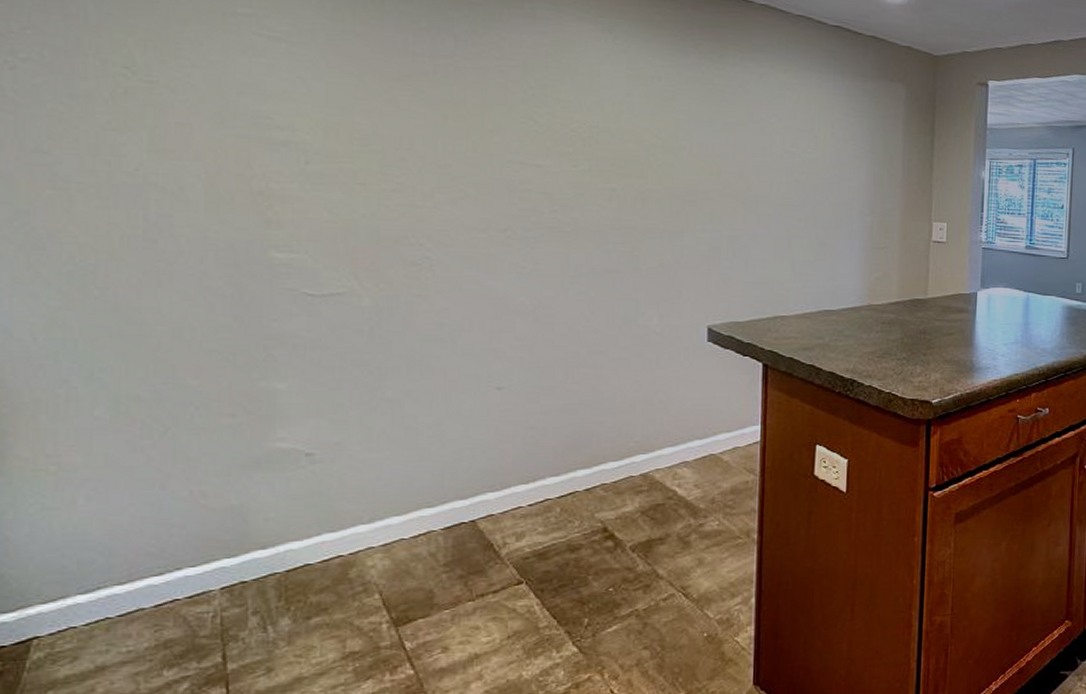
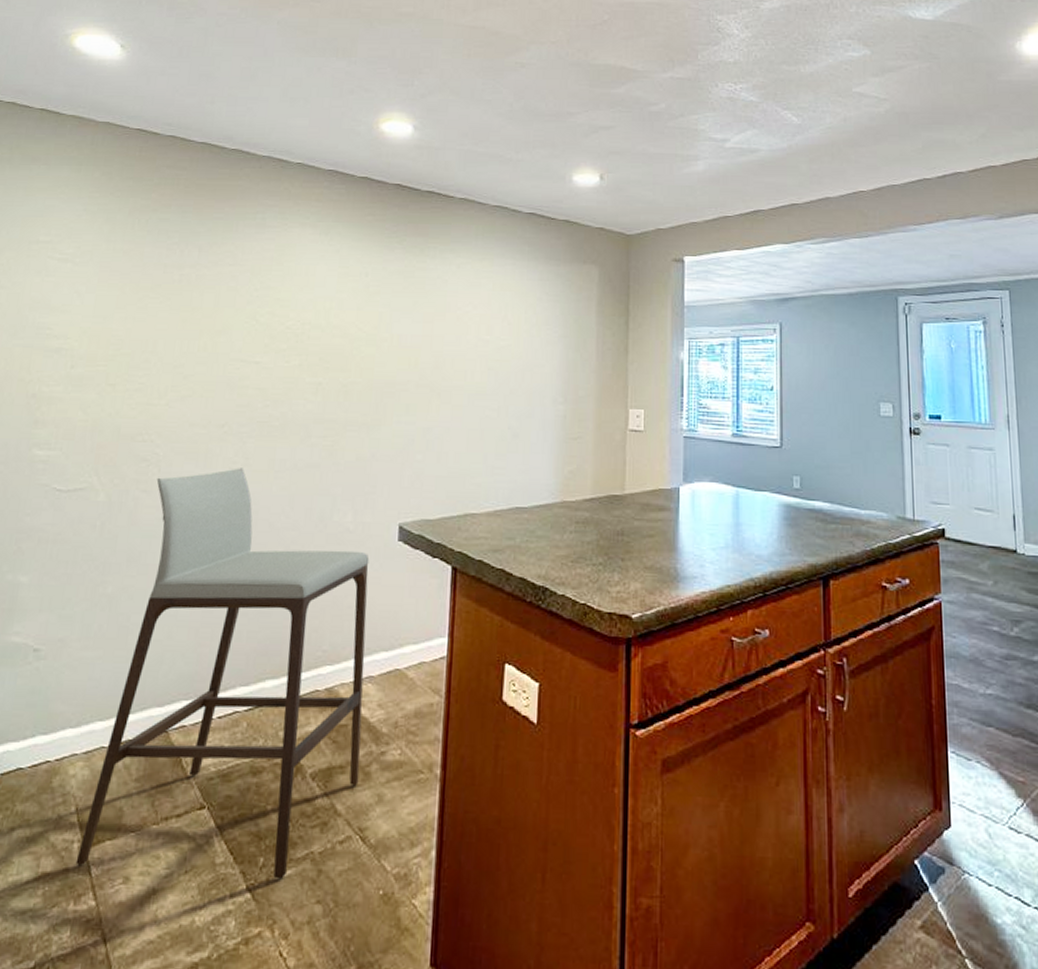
bar stool: none [387,273,680,644] -> present [75,468,370,879]

